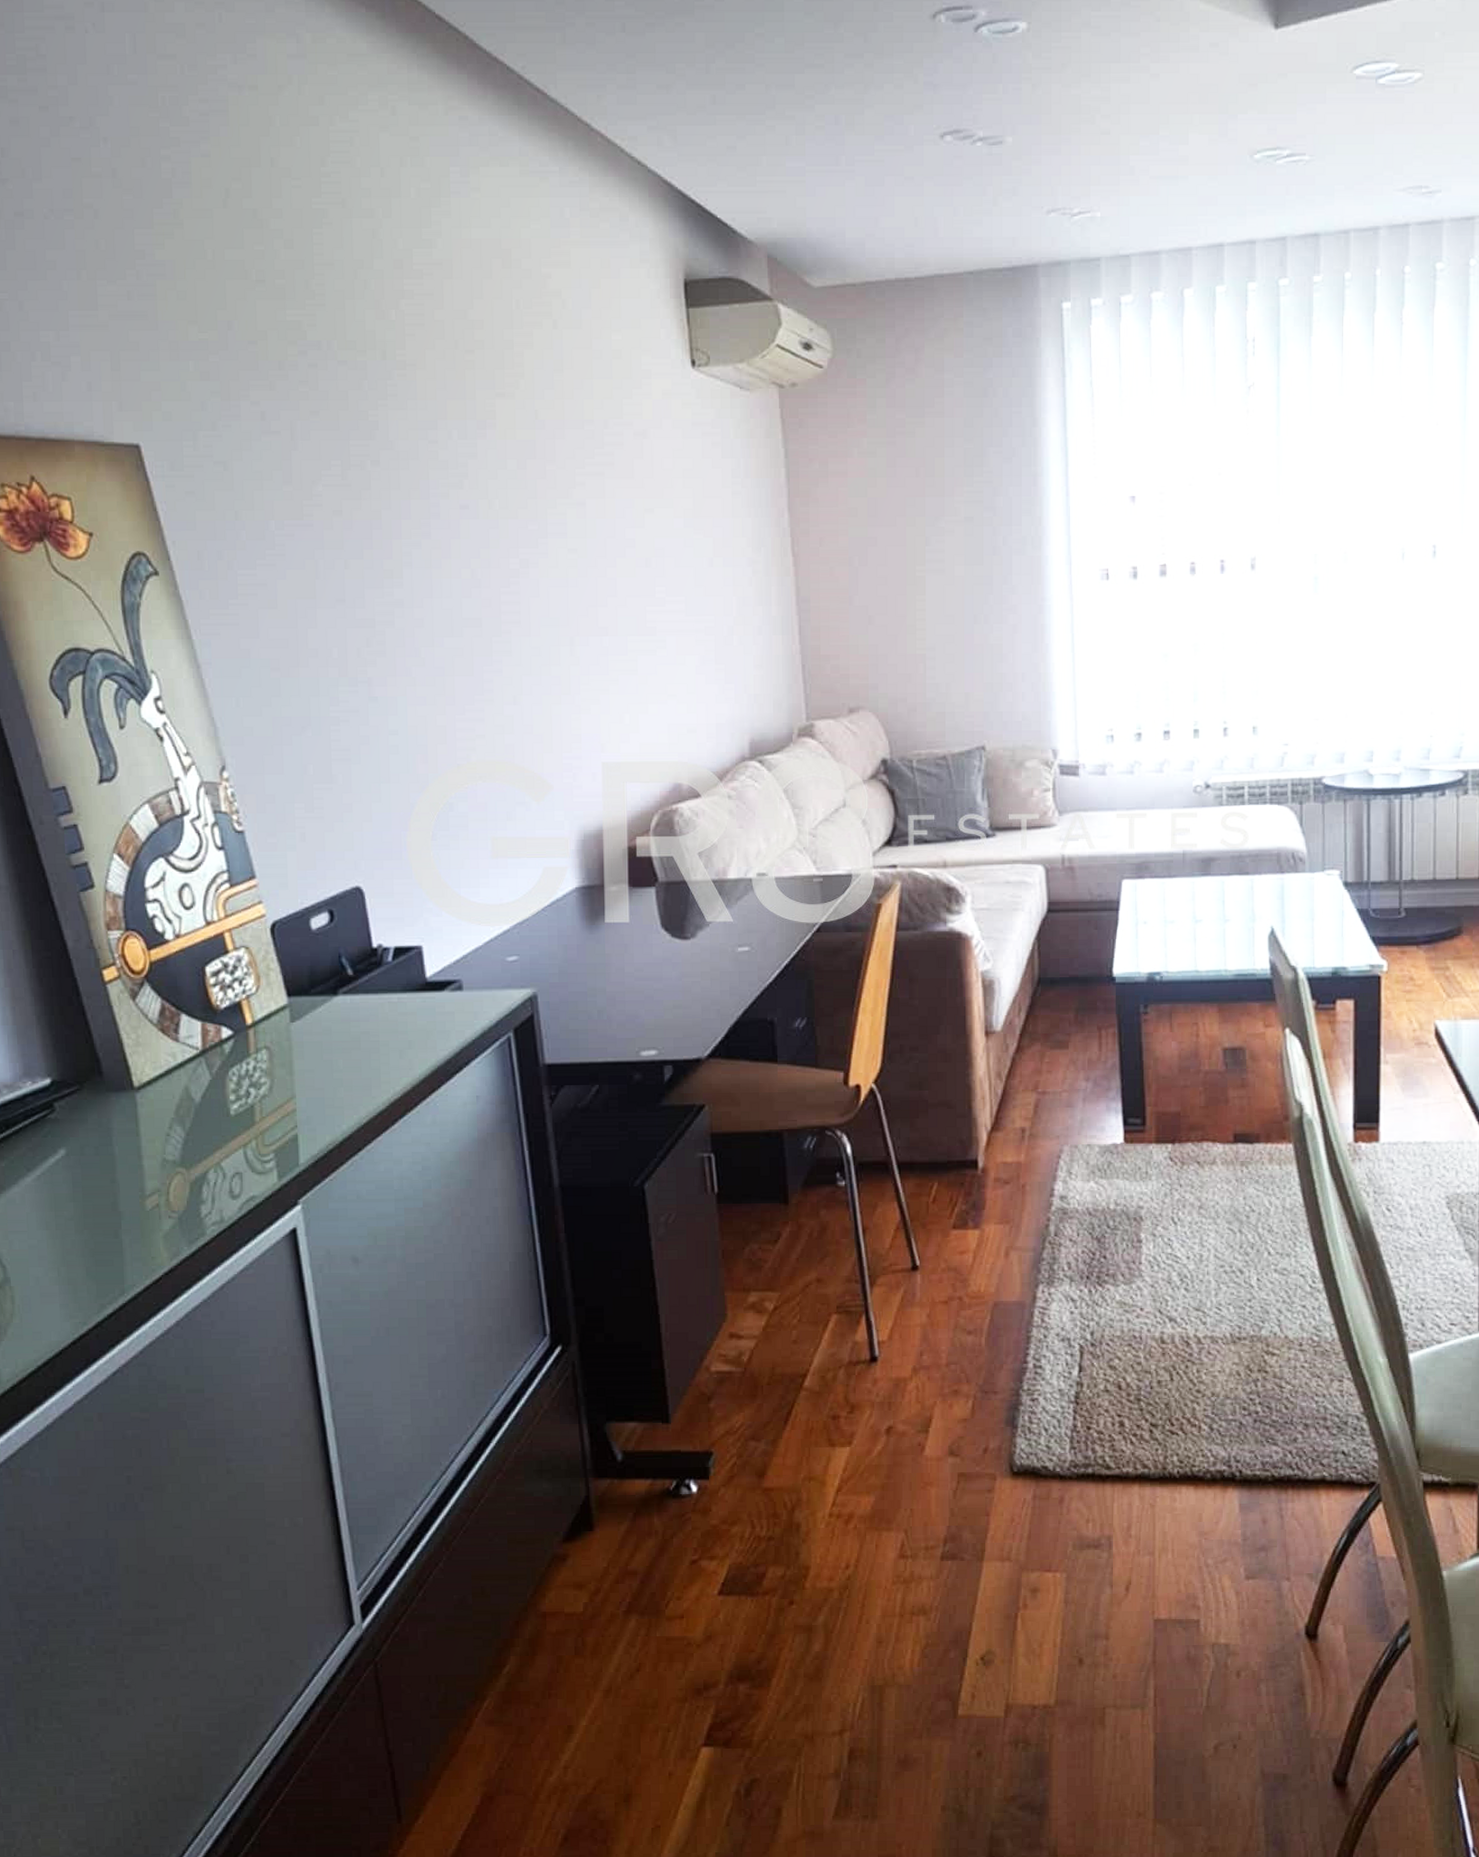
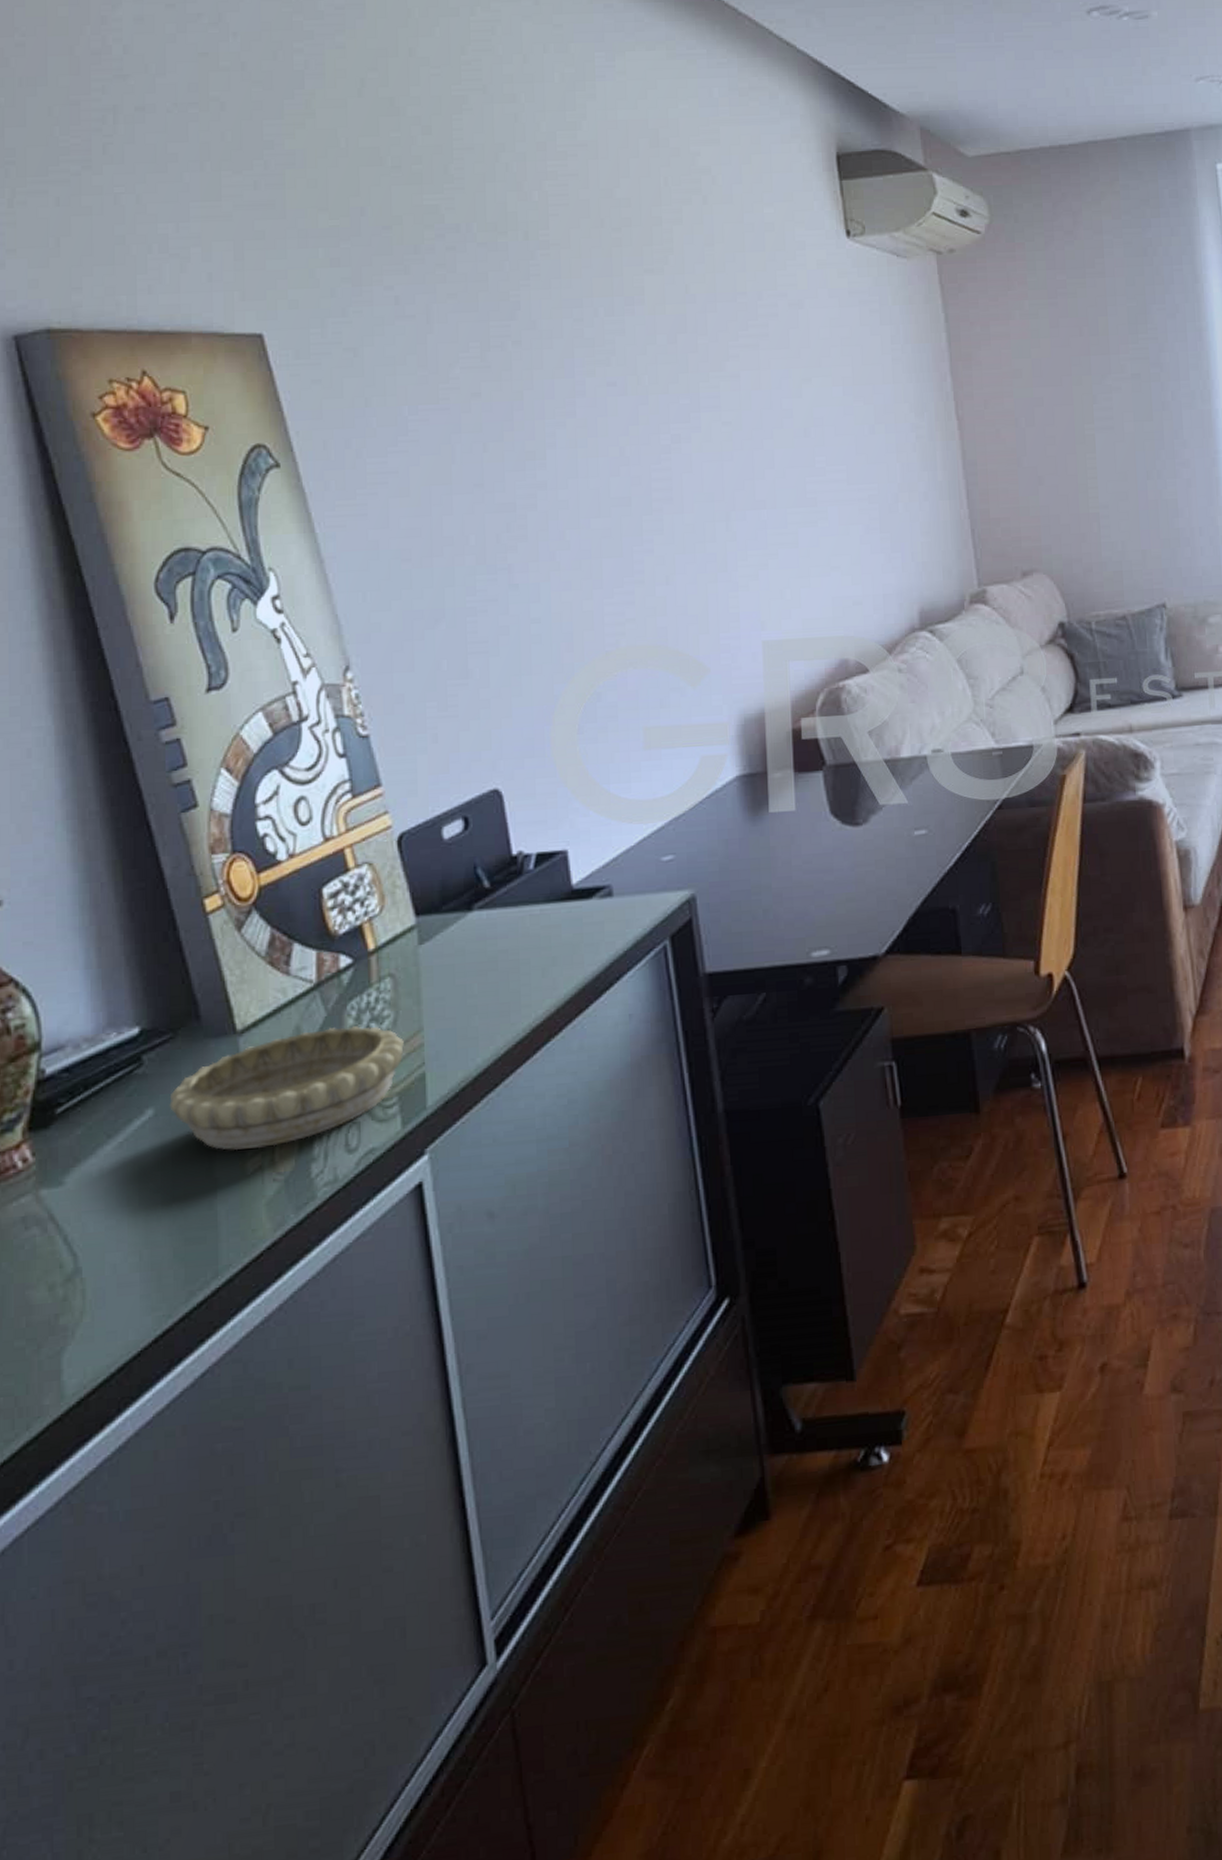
decorative bowl: none [79,1090,279,1189] -> present [169,1026,404,1150]

